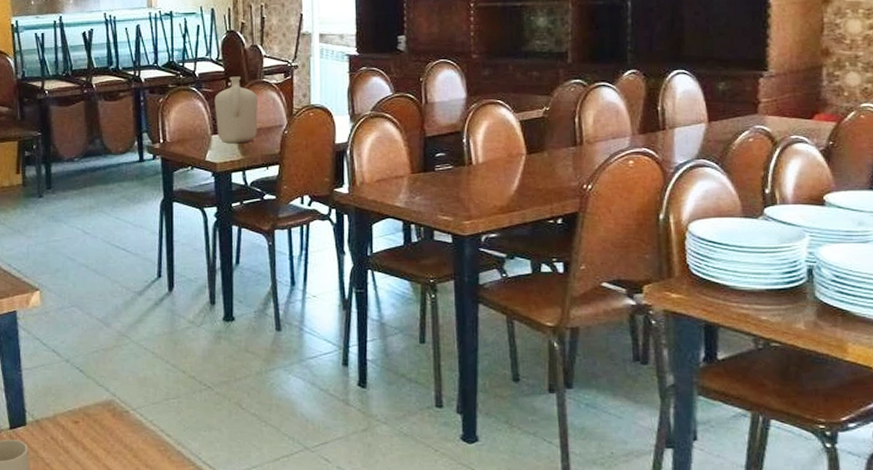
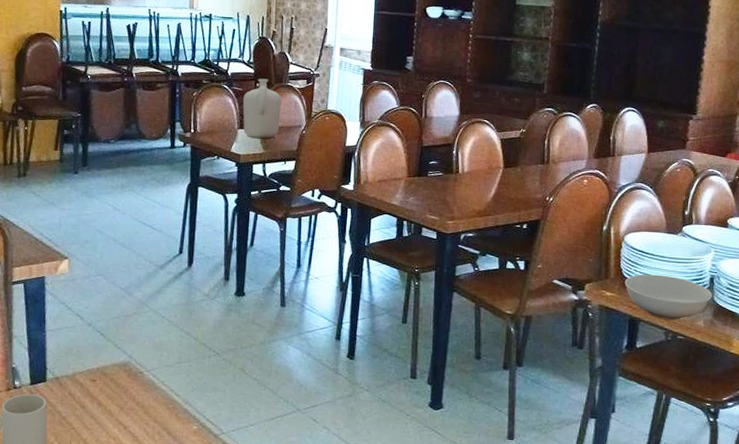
bowl: none [694,269,813,323] -> present [624,274,712,320]

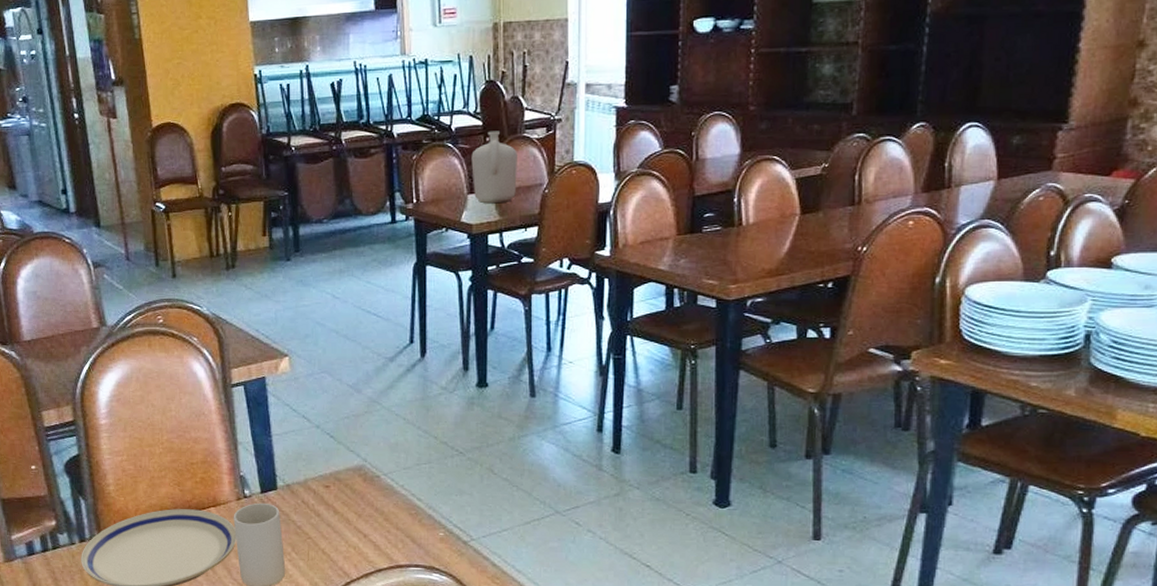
bowl: present [624,274,712,320] -> none [965,334,1088,390]

